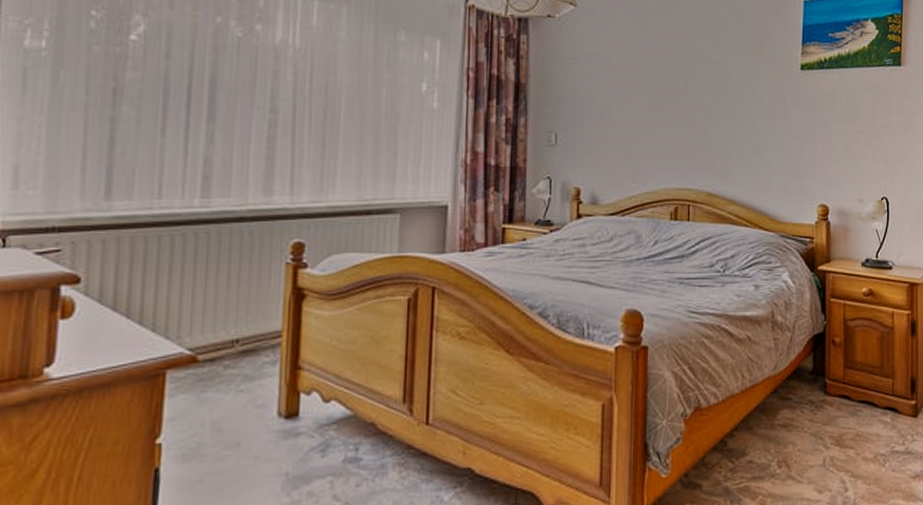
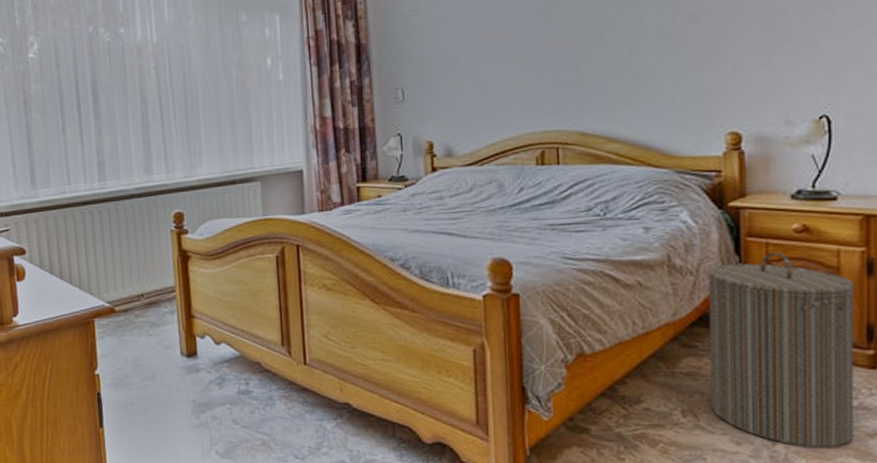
laundry hamper: none [800,312,903,492] -> present [708,252,855,447]

